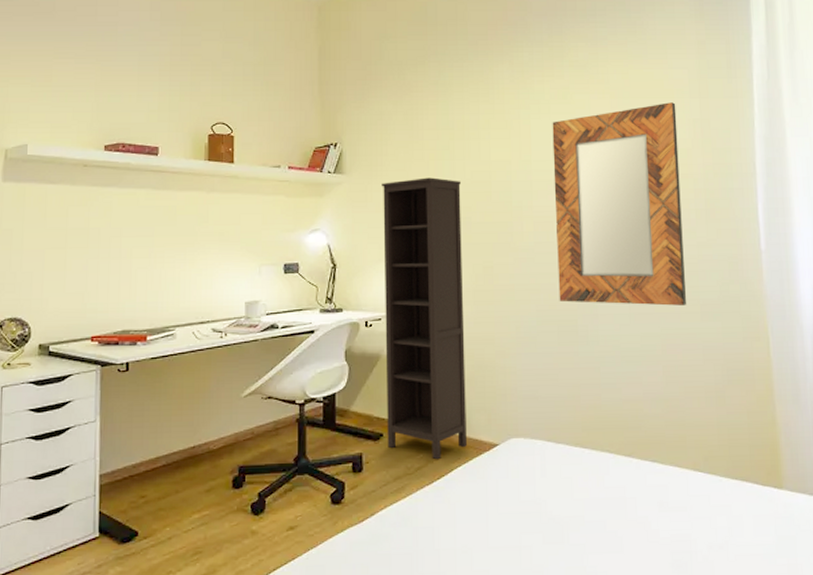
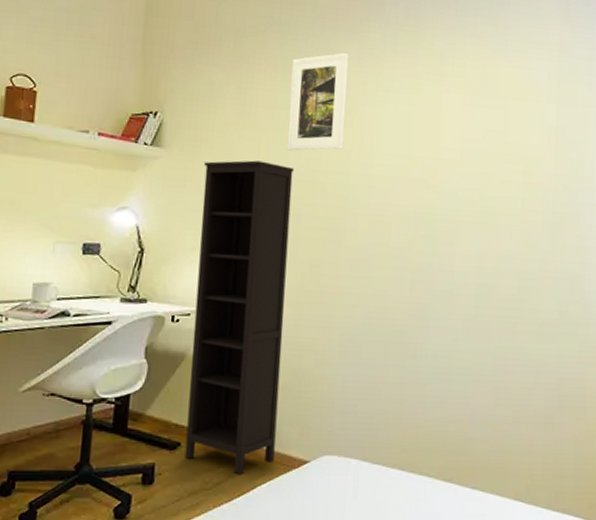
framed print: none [451,72,504,166] -> present [286,52,349,151]
home mirror: present [552,102,687,306] -> none [389,105,532,324]

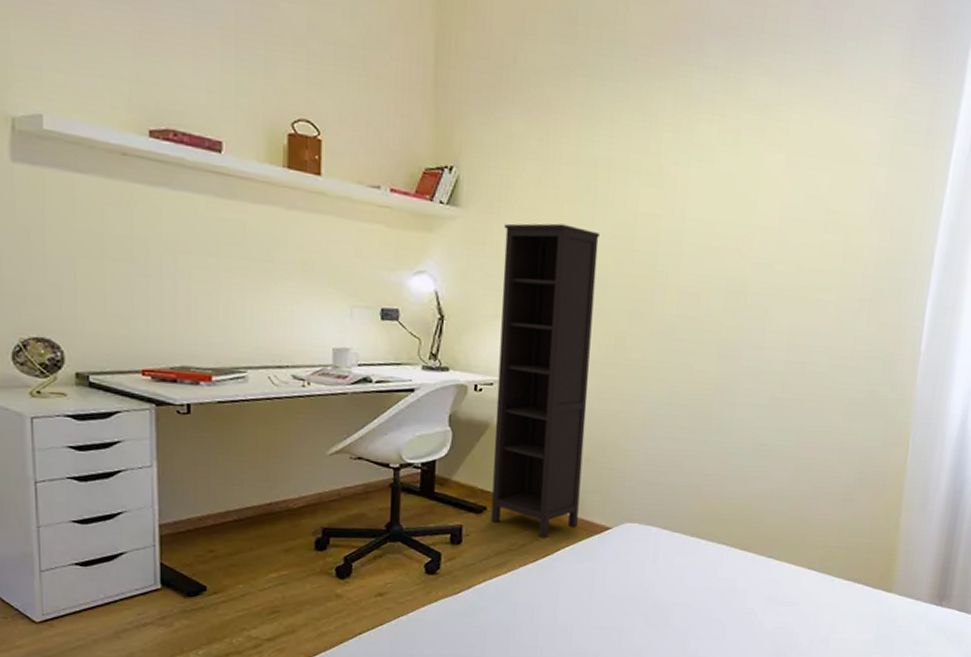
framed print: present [286,52,349,151] -> none [592,101,662,215]

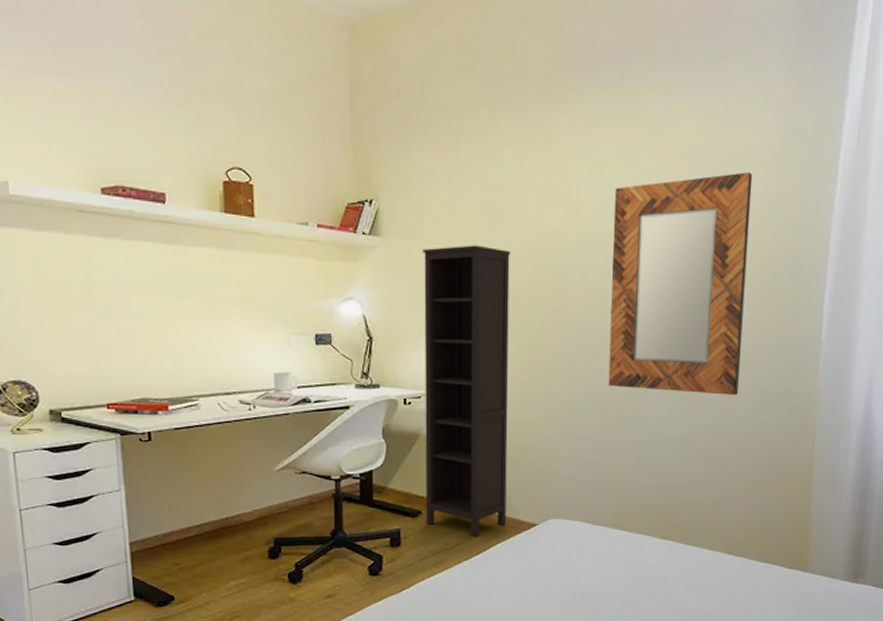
home mirror: none [695,167,861,402] -> present [608,172,753,395]

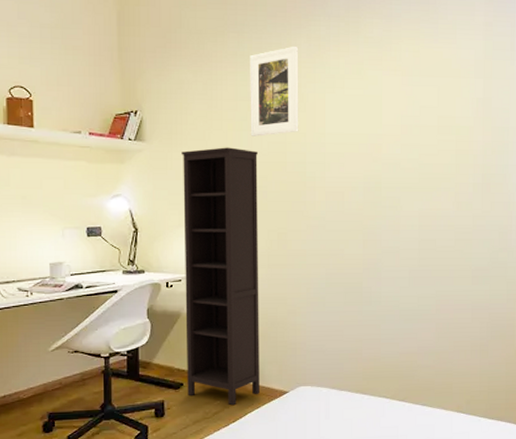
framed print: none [502,125,562,233] -> present [250,46,299,137]
home mirror: present [608,172,753,395] -> none [346,81,462,270]

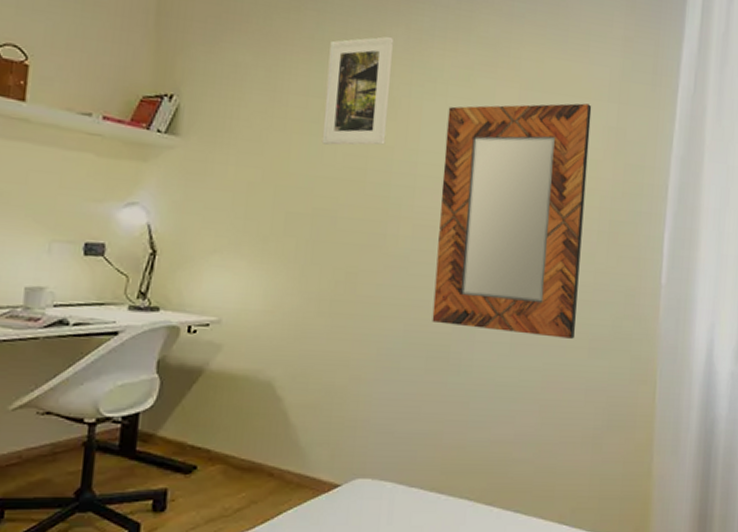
bookcase: present [181,147,260,406] -> none [201,153,331,501]
home mirror: none [346,81,462,270] -> present [432,103,592,339]

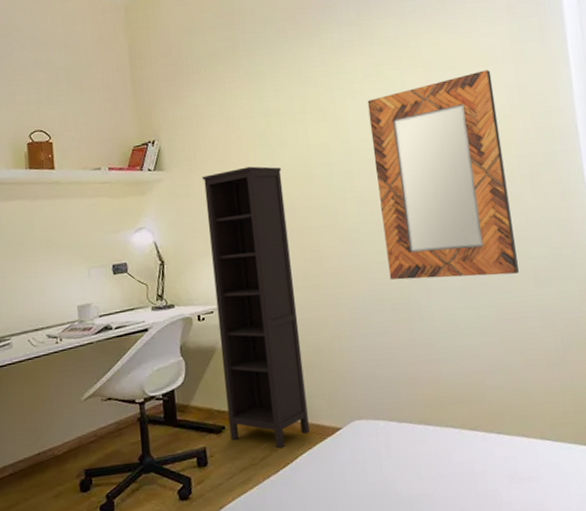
bookcase: none [201,153,331,501] -> present [202,166,310,449]
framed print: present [321,36,394,146] -> none [263,56,322,153]

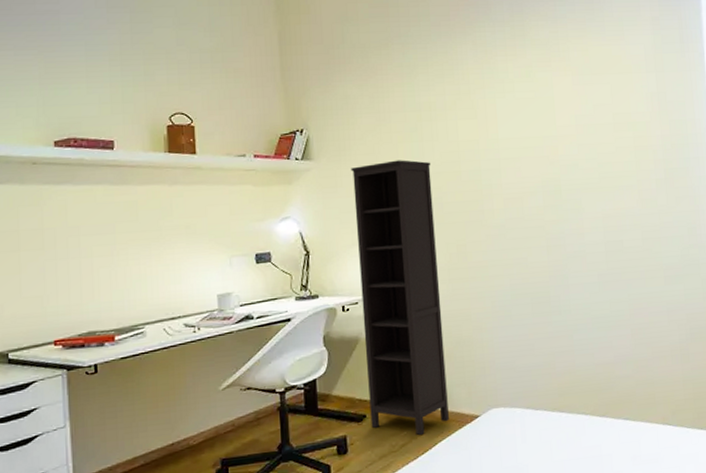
home mirror: present [367,70,520,280] -> none [517,77,652,275]

